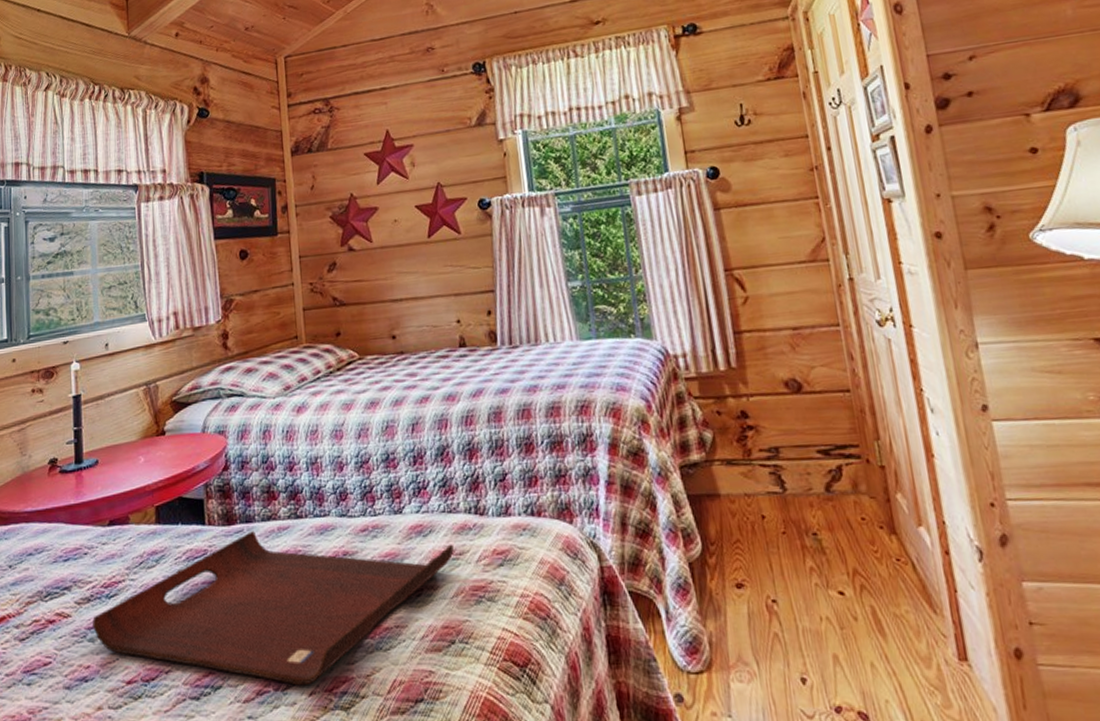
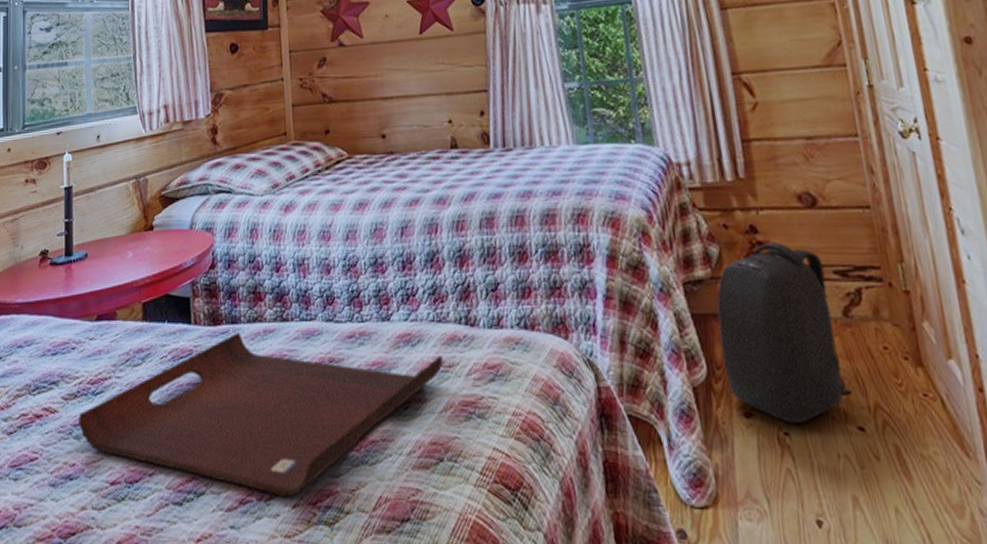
backpack: none [711,426,832,591] -> present [717,242,851,423]

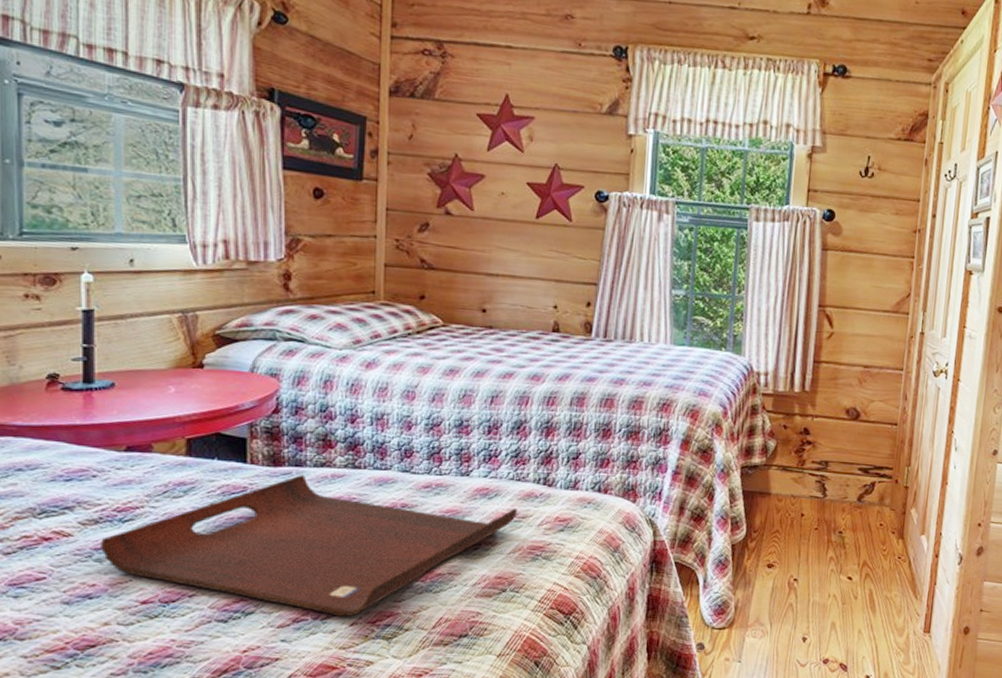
backpack: present [717,242,851,423] -> none [760,443,853,573]

